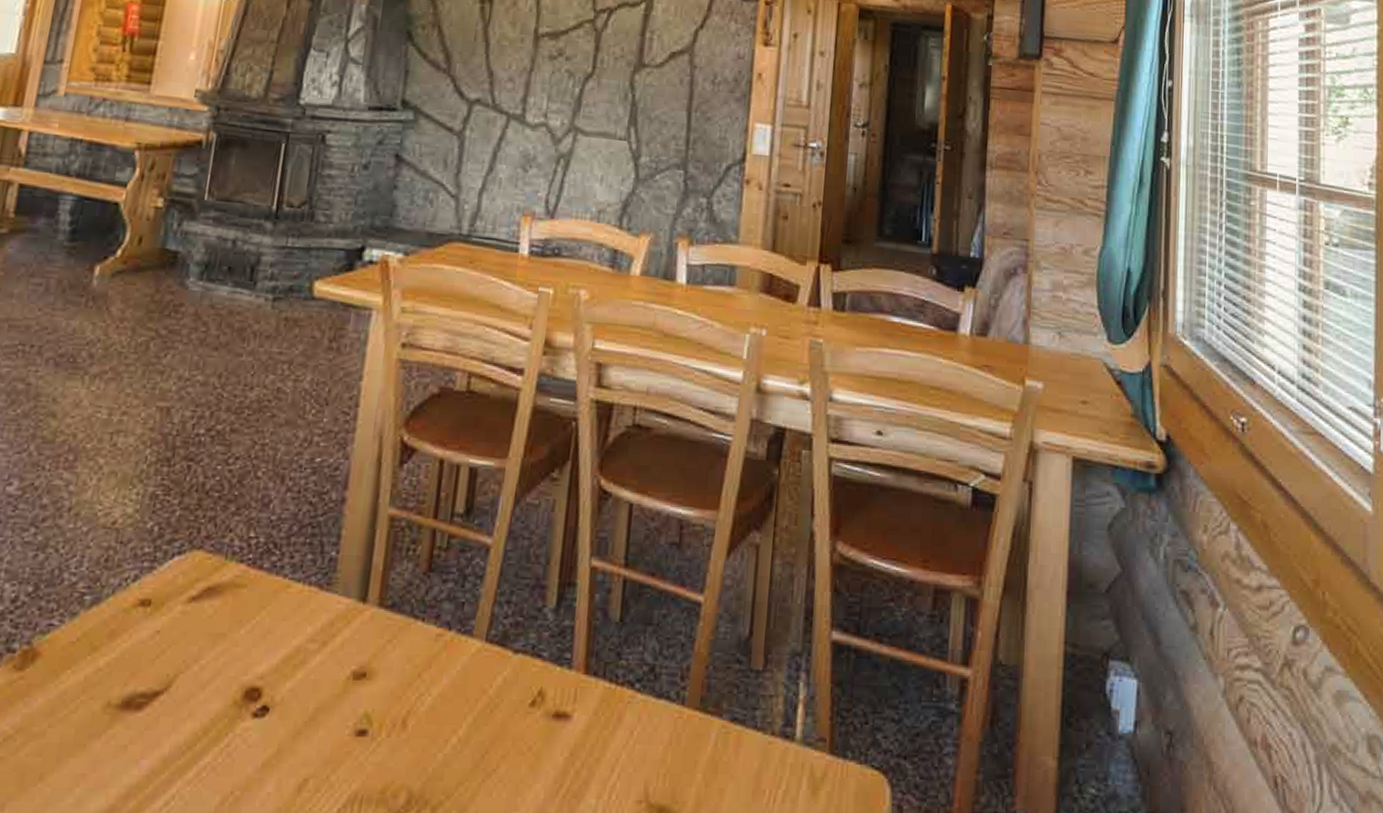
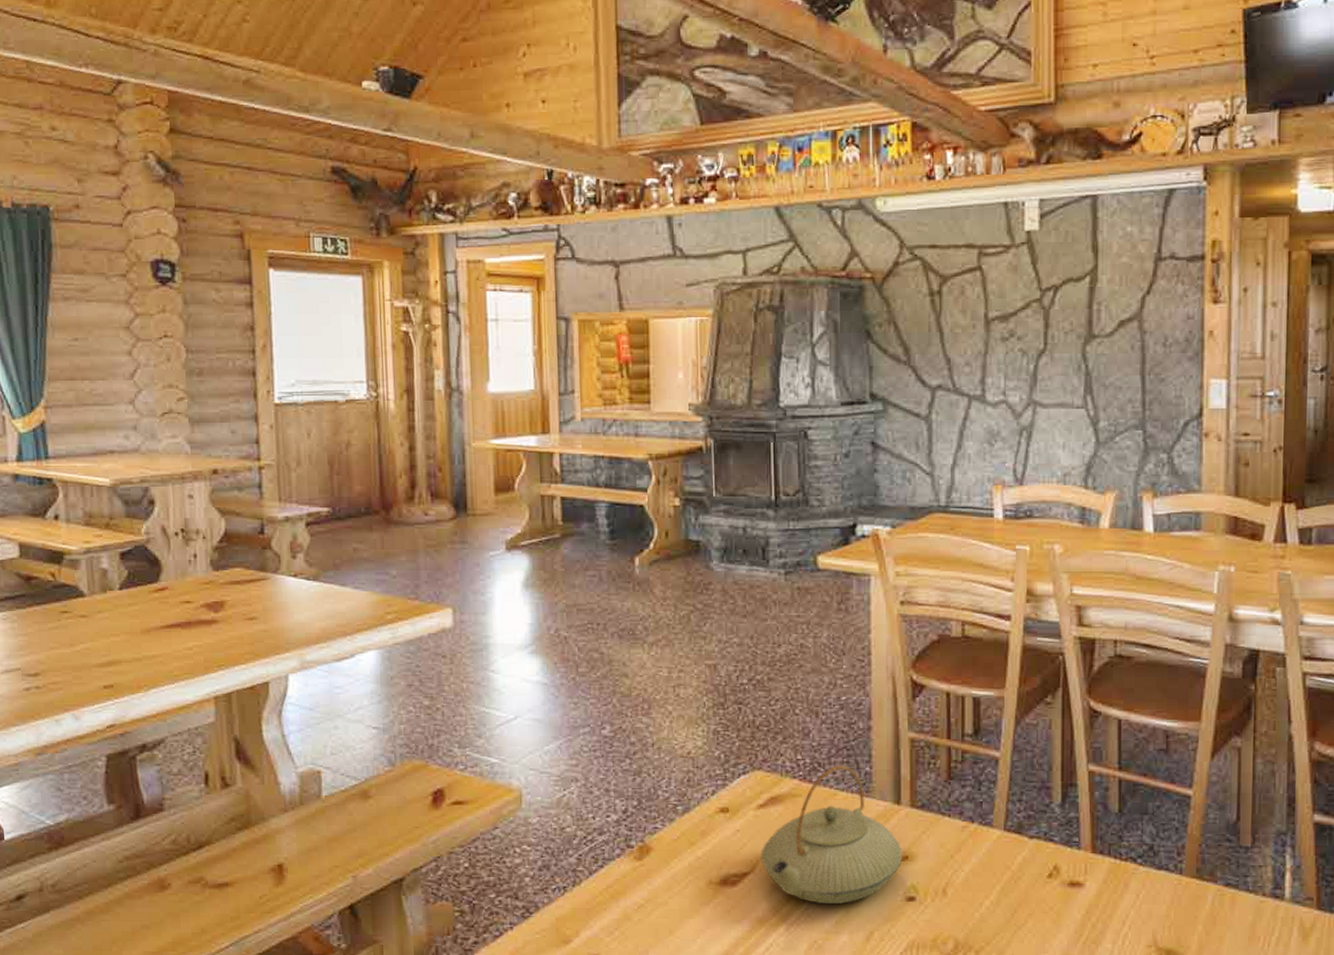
teapot: none [180,547,361,740] -> present [761,765,903,905]

